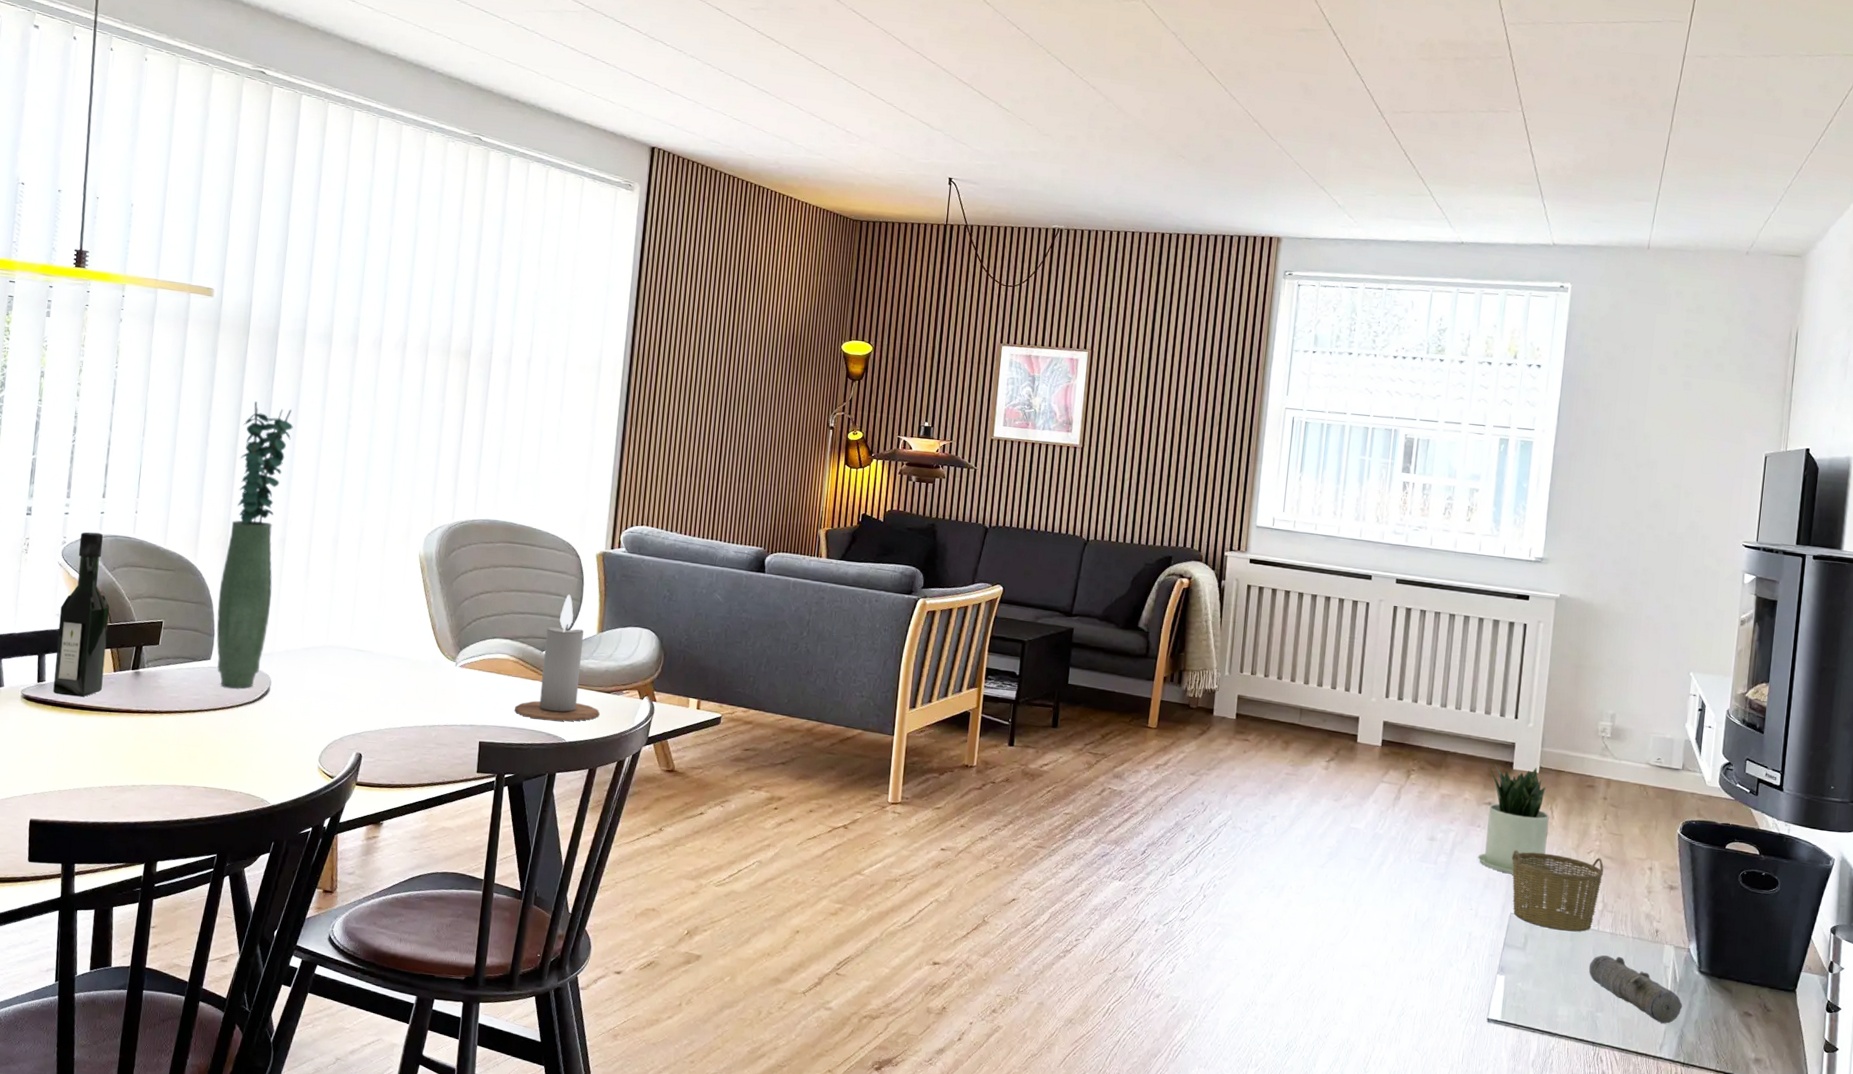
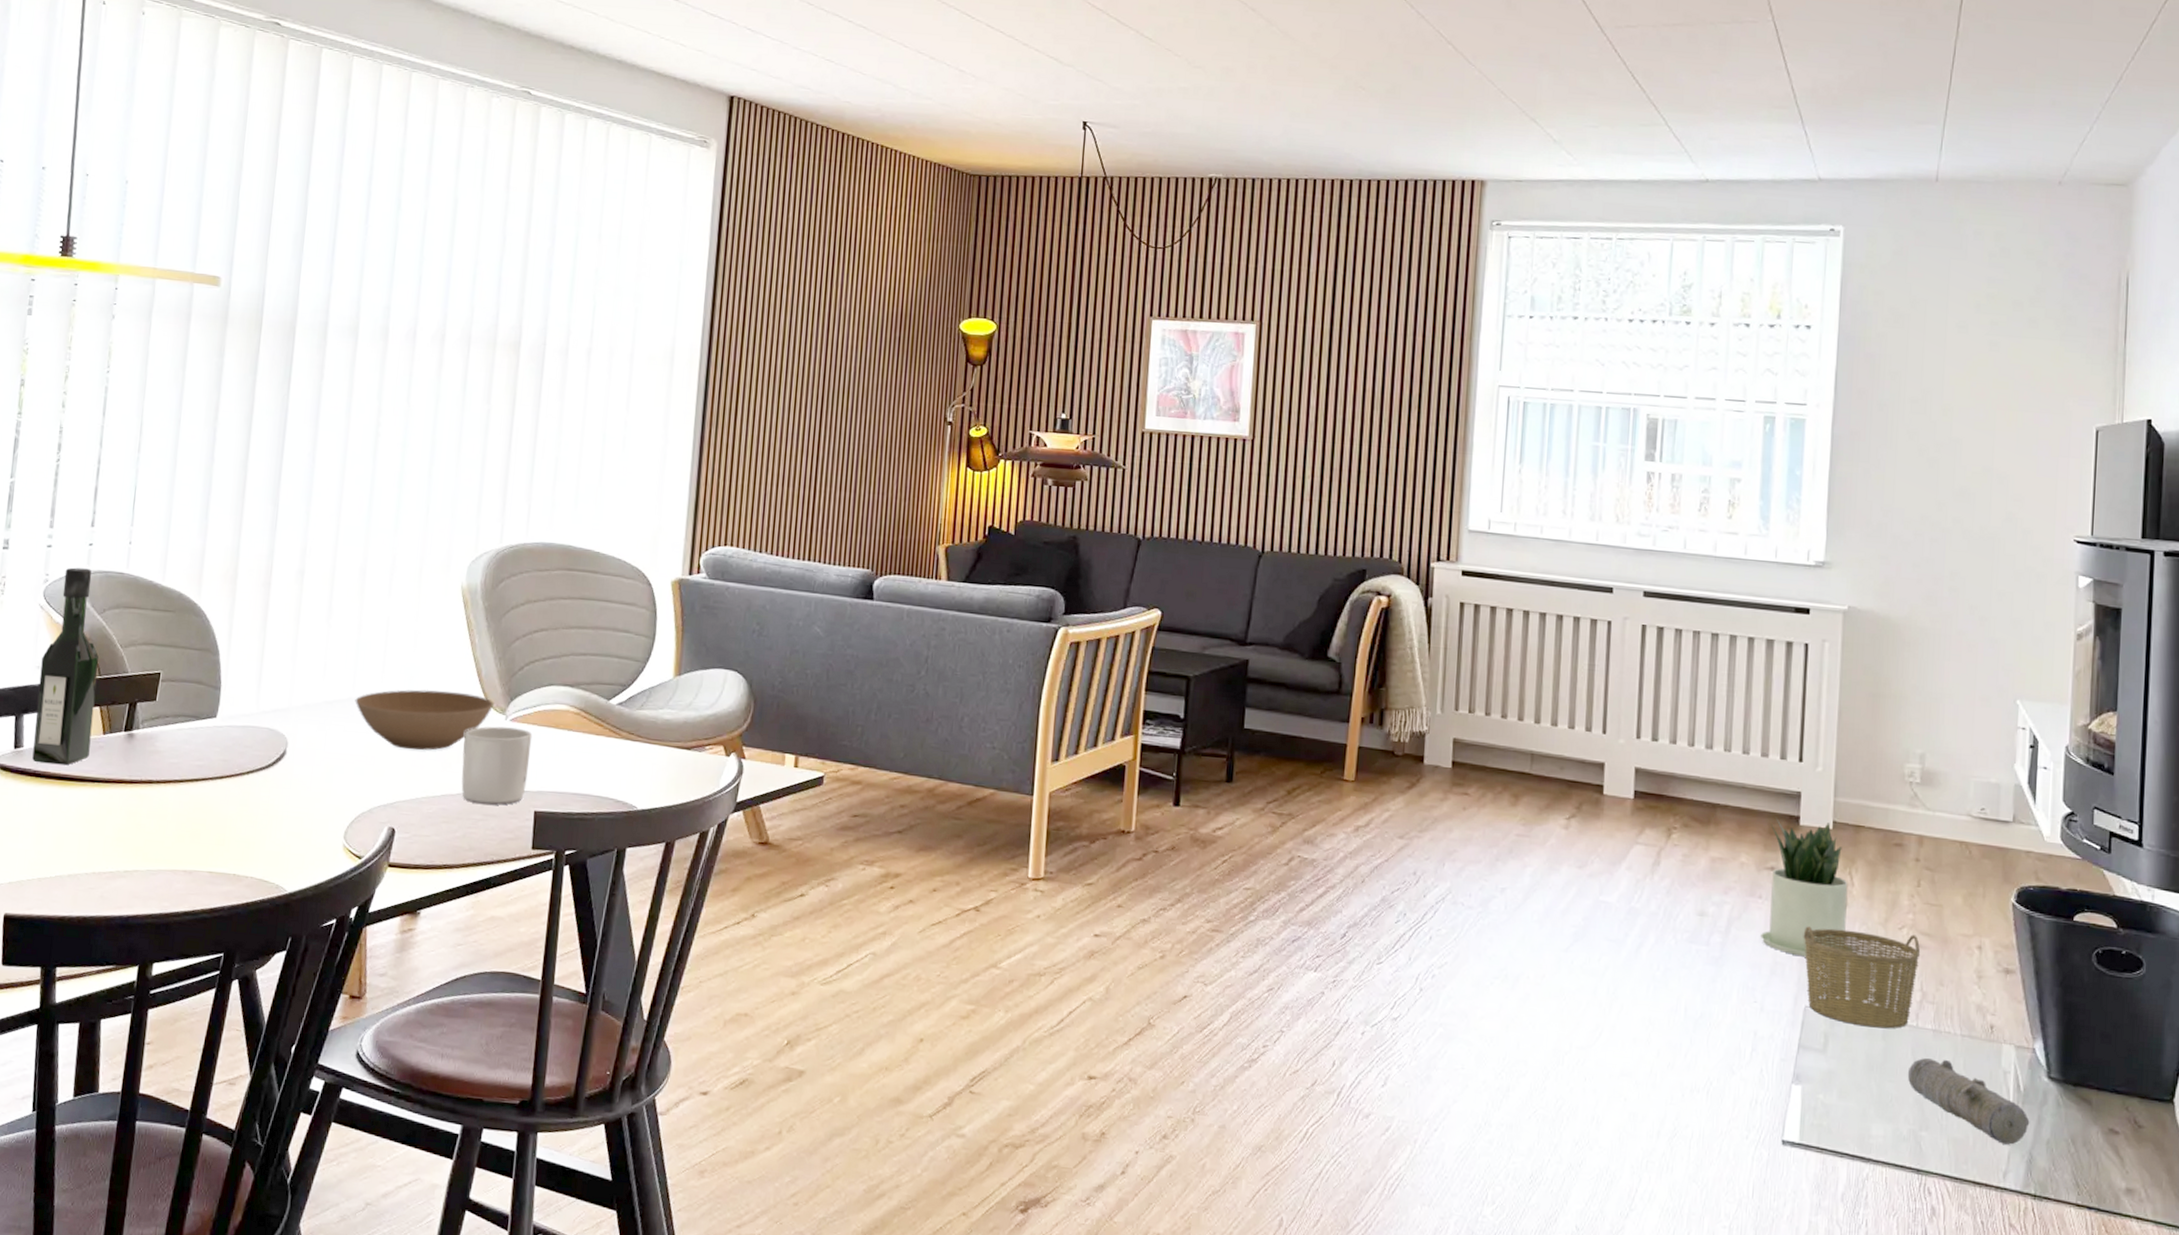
vase: present [216,401,293,689] -> none [223,408,313,752]
bowl: none [328,639,447,690] -> present [355,689,495,750]
mug: none [418,671,478,736] -> present [461,726,533,806]
candle: present [515,594,600,722] -> none [576,630,678,785]

